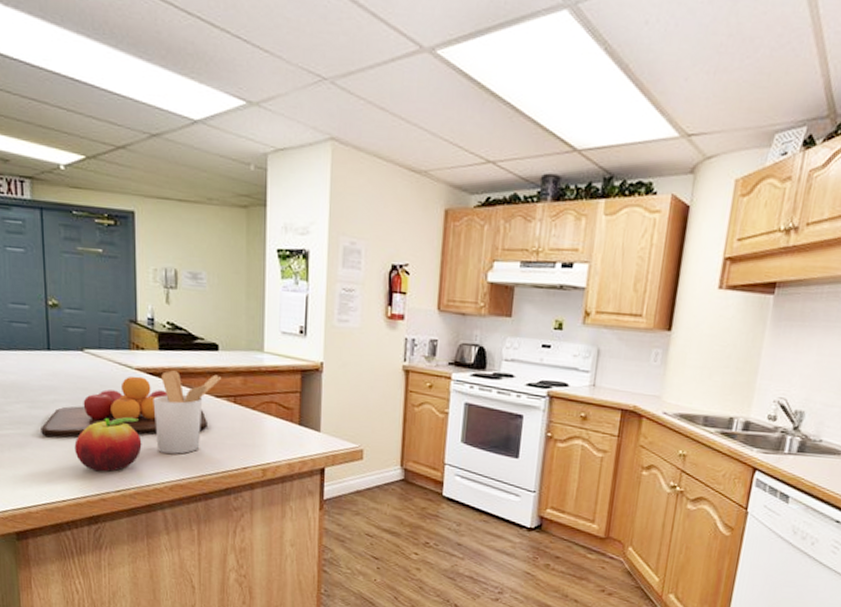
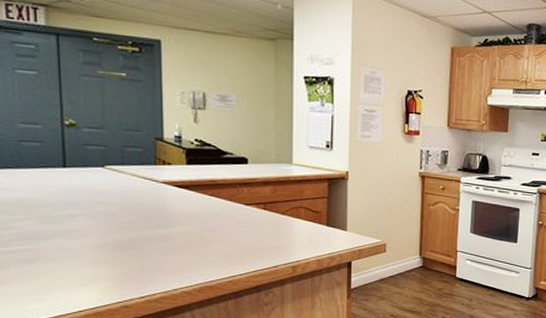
chopping board: present [41,376,207,438] -> none [54,189,237,251]
fruit: present [74,416,142,472] -> none [93,226,169,281]
utensil holder: present [153,370,222,454] -> none [180,183,252,258]

